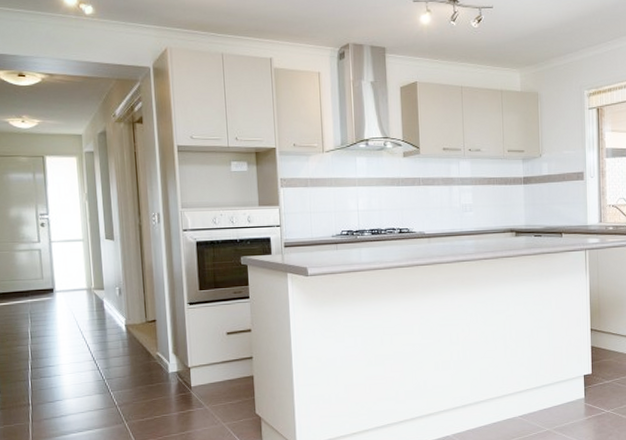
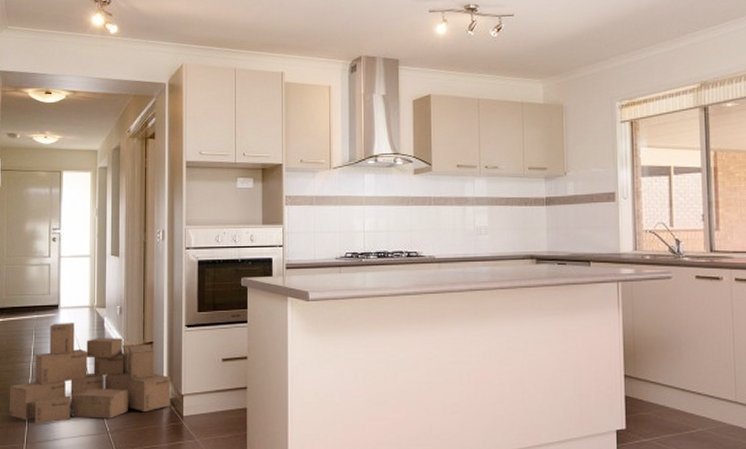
cardboard box: none [8,305,178,402] -> present [9,323,171,423]

